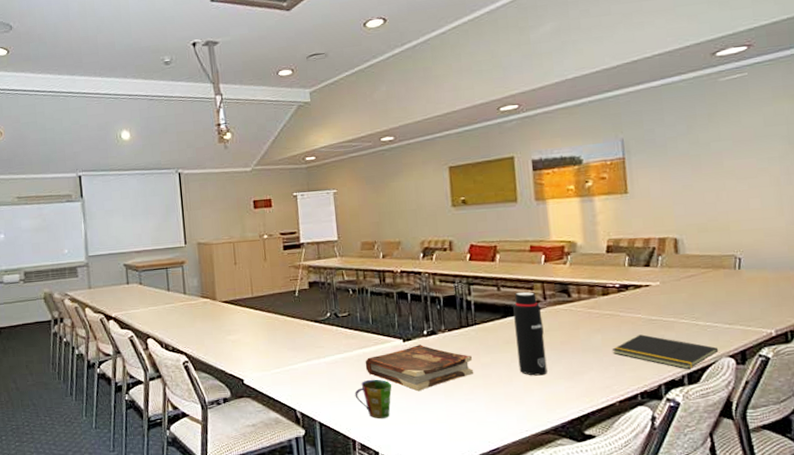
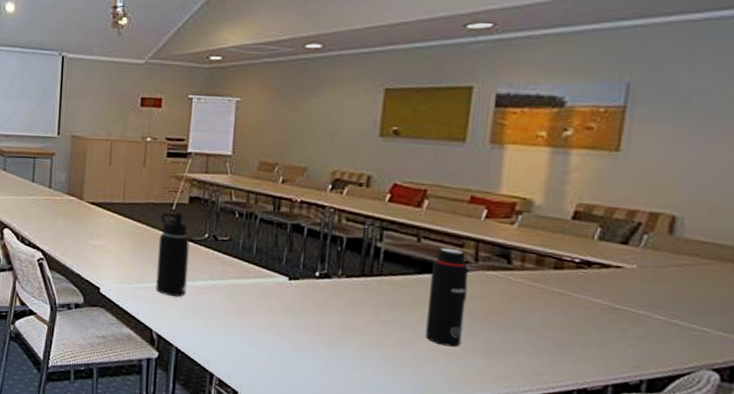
water bottle: none [286,297,320,375] -> present [155,211,190,297]
cup: present [355,379,392,419] -> none [221,313,267,358]
book: present [365,345,474,392] -> none [239,286,369,337]
notepad: present [613,334,719,369] -> none [552,322,700,375]

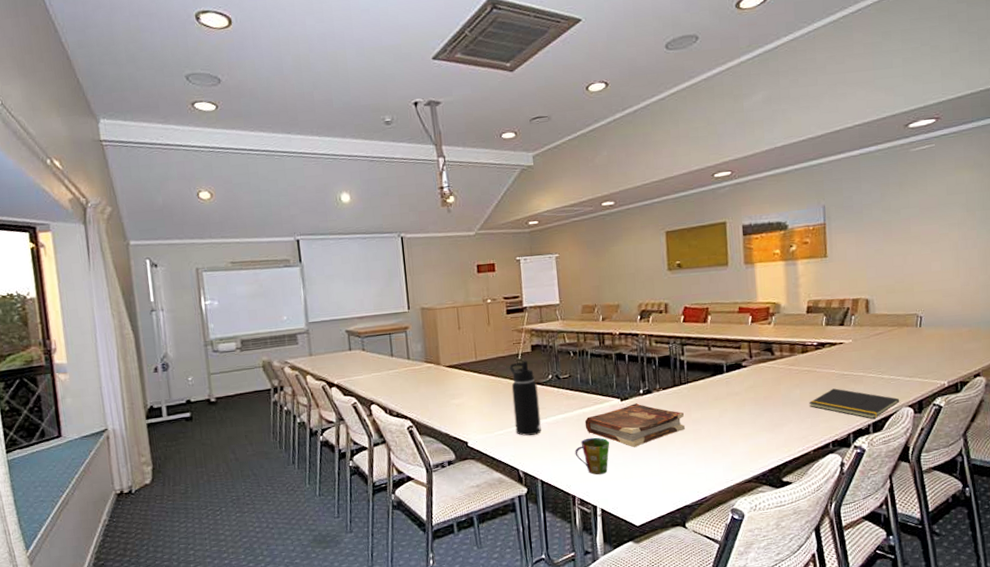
cup: none [221,313,267,358] -> present [575,437,610,475]
book: none [239,286,369,337] -> present [584,403,686,448]
water bottle: present [425,247,469,347] -> none [722,351,752,429]
notepad: none [552,322,700,375] -> present [809,388,900,419]

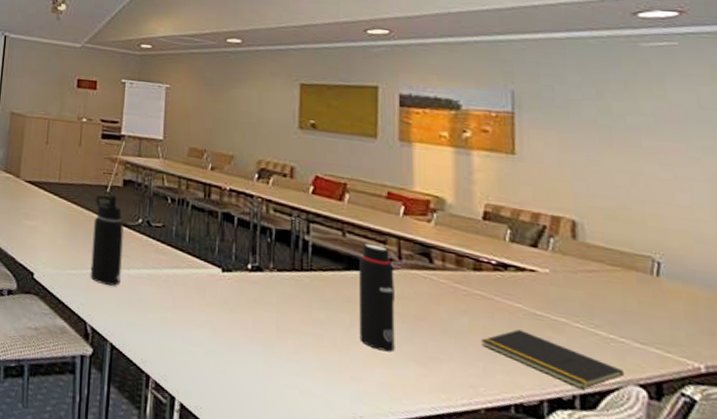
cup: present [575,437,610,475] -> none [157,306,202,359]
book: present [584,403,686,448] -> none [173,279,303,336]
water bottle: none [722,351,752,429] -> present [359,243,395,353]

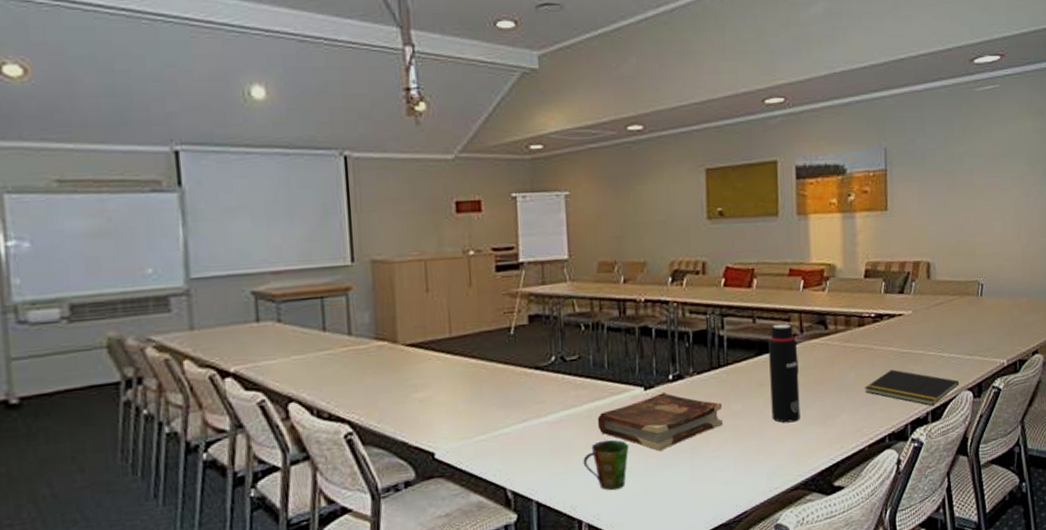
water bottle: present [90,194,124,286] -> none [497,335,539,441]
cup: none [157,306,202,359] -> present [583,439,629,491]
book: none [173,279,303,336] -> present [597,392,724,452]

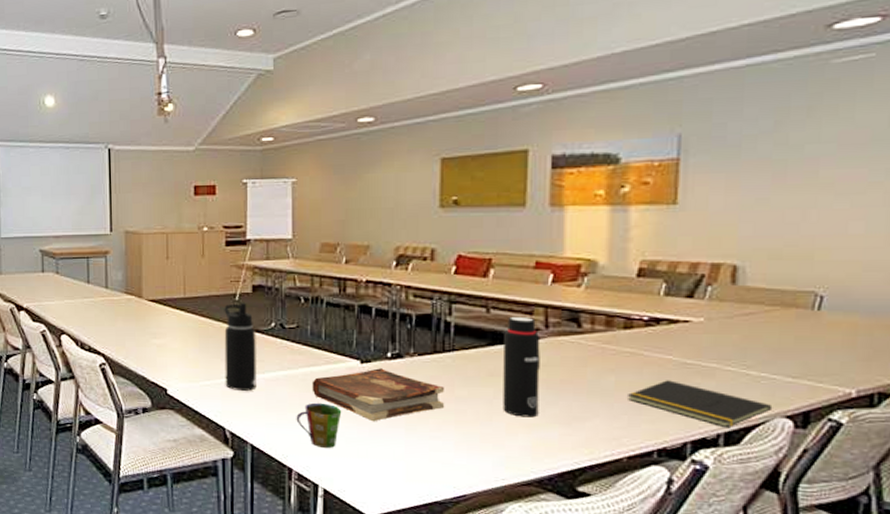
water bottle: none [497,335,539,441] -> present [224,302,257,391]

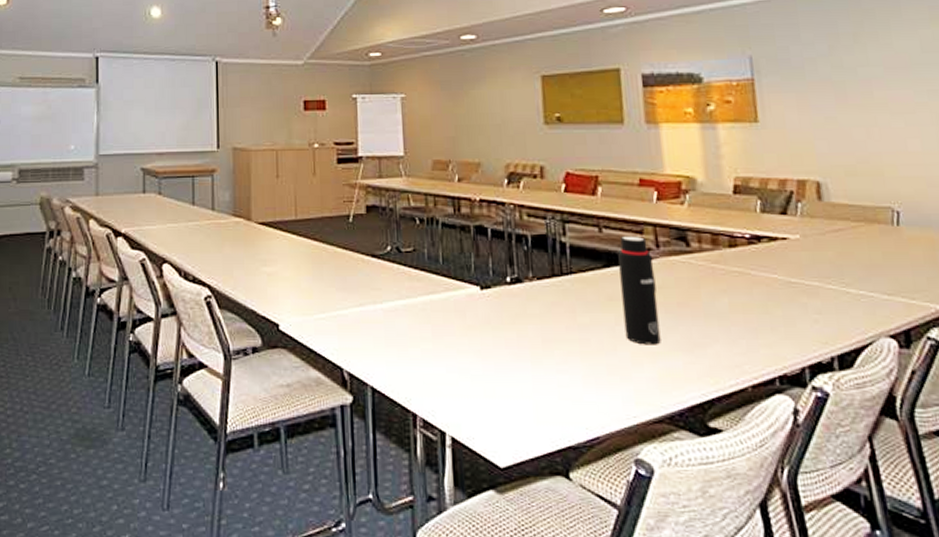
water bottle: present [224,302,257,391] -> none [337,224,375,324]
cup: present [296,402,342,449] -> none [418,335,465,389]
book: present [312,368,445,422] -> none [432,295,569,356]
notepad: present [628,380,773,427] -> none [743,300,877,349]

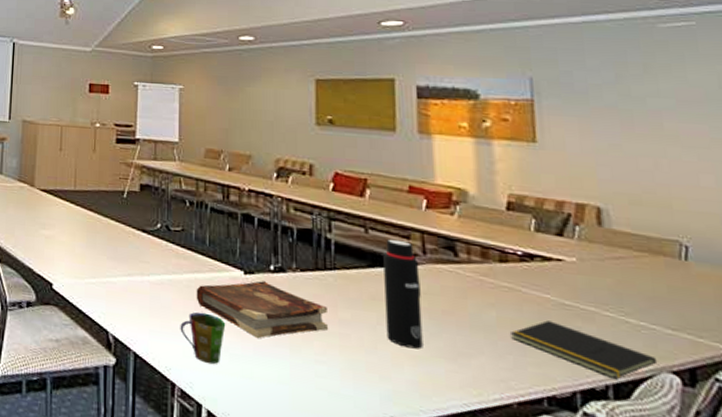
cup: none [418,335,465,389] -> present [180,311,226,365]
book: none [432,295,569,356] -> present [196,281,329,339]
notepad: none [743,300,877,349] -> present [511,320,658,379]

